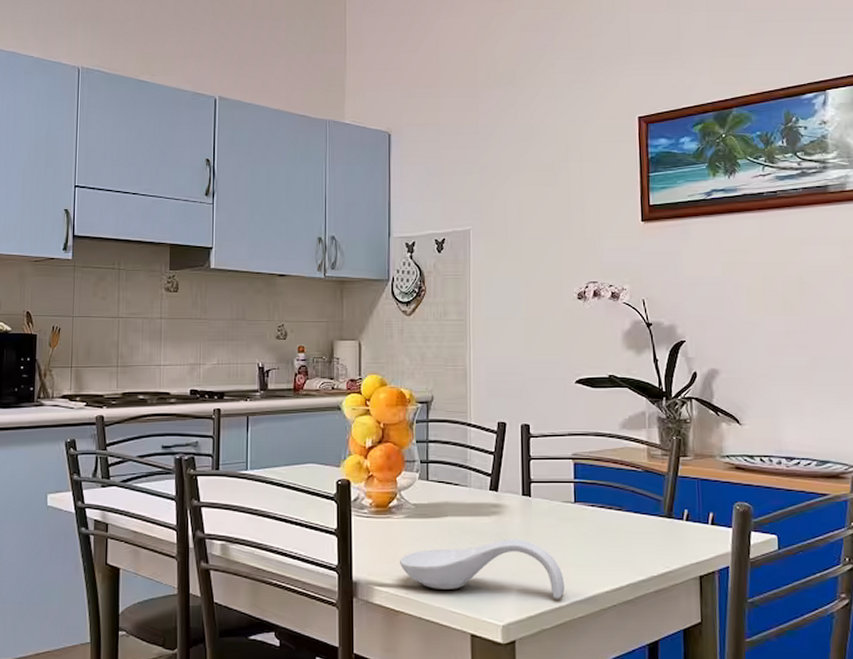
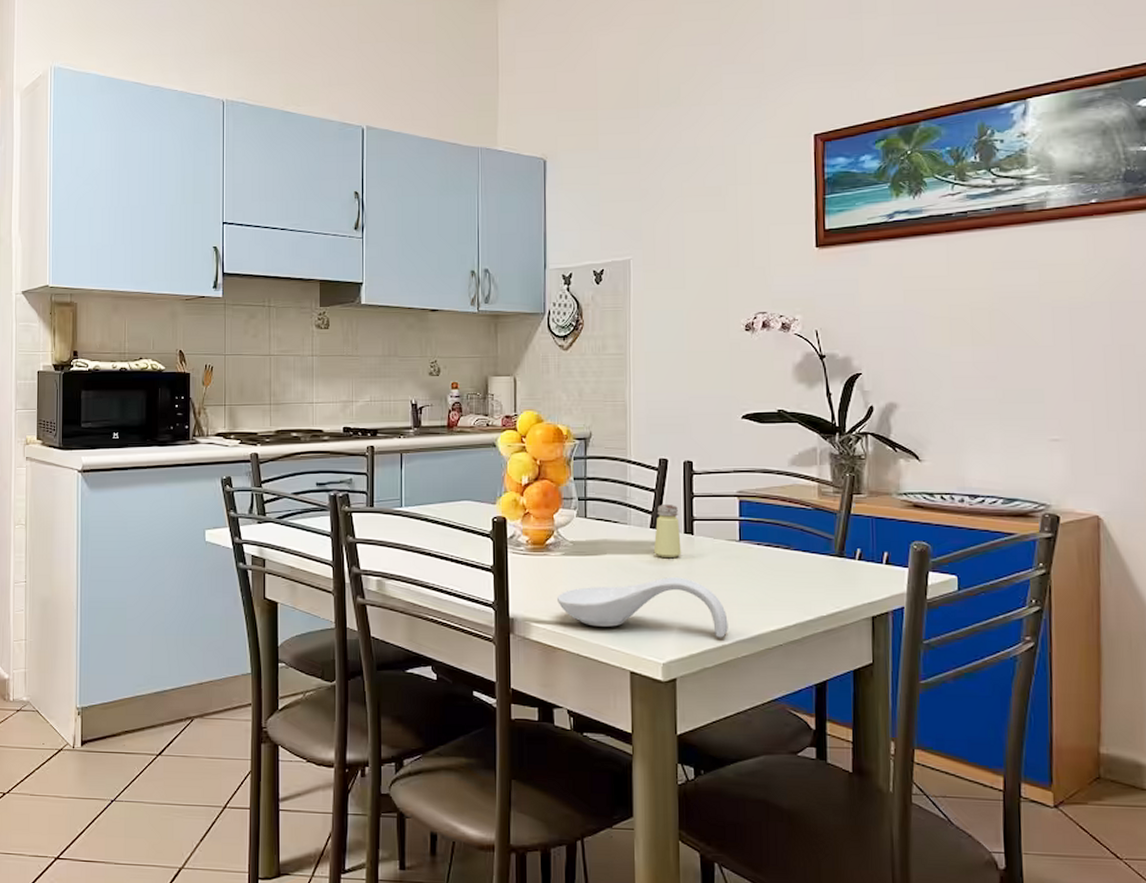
saltshaker: none [493,467,520,519] -> present [653,505,682,557]

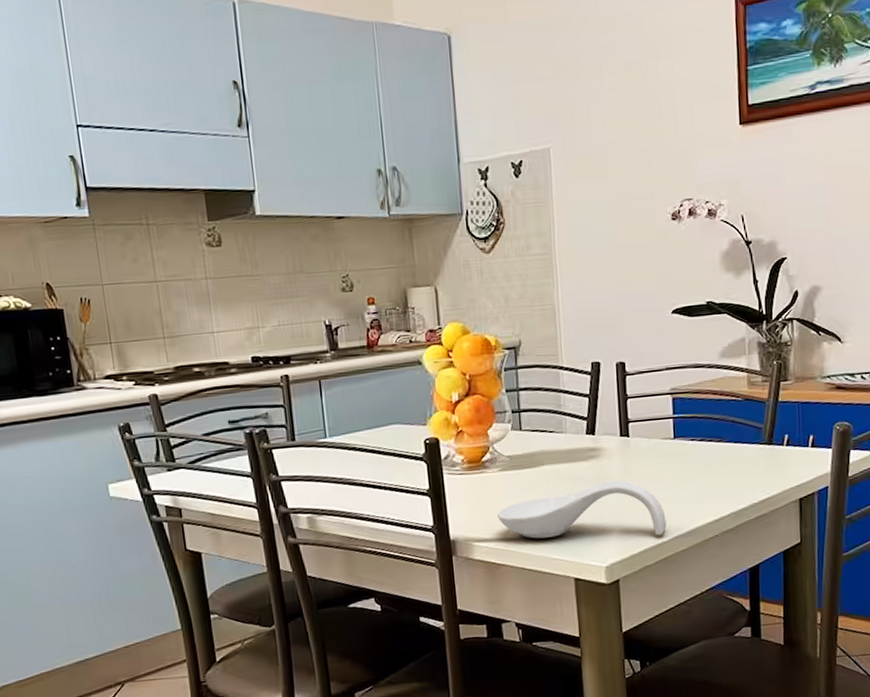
saltshaker: present [653,505,682,557] -> none [590,408,618,463]

